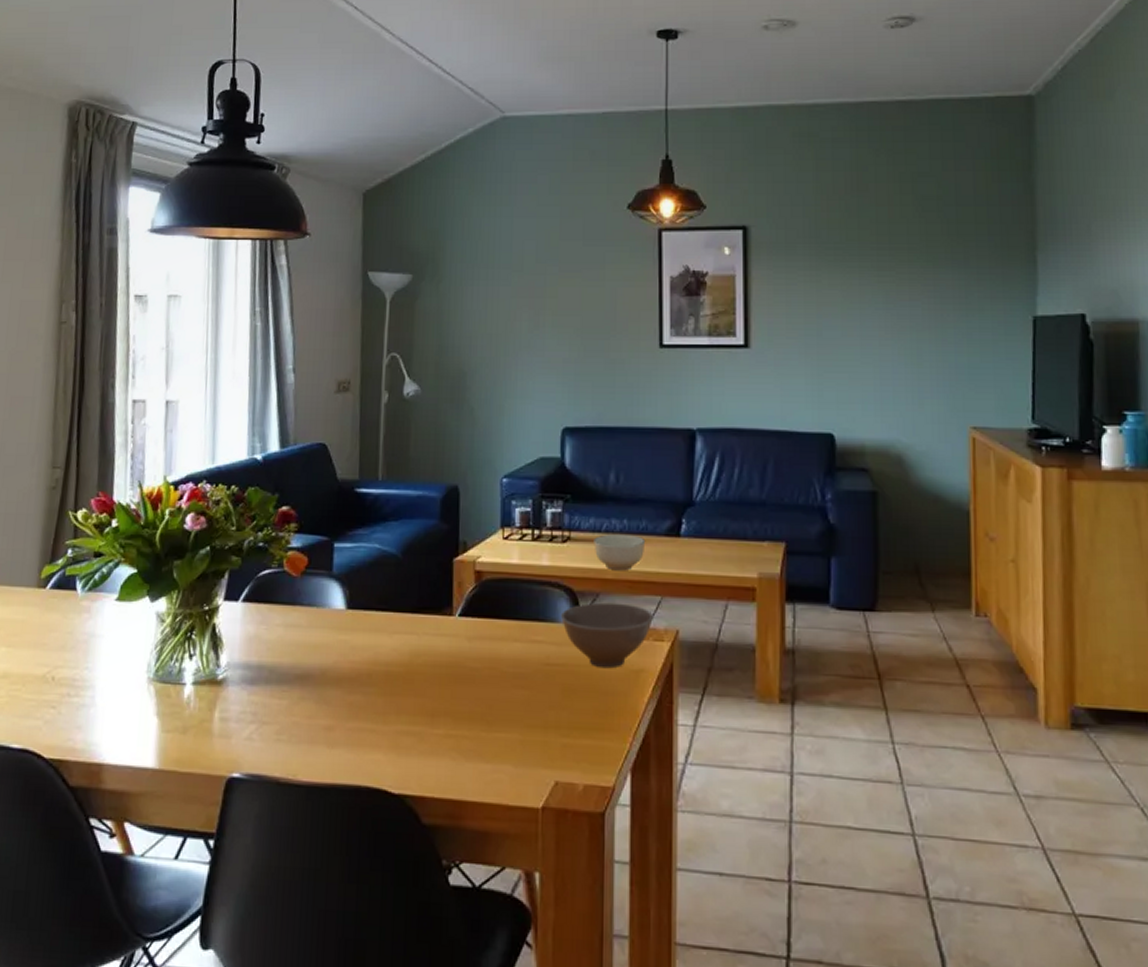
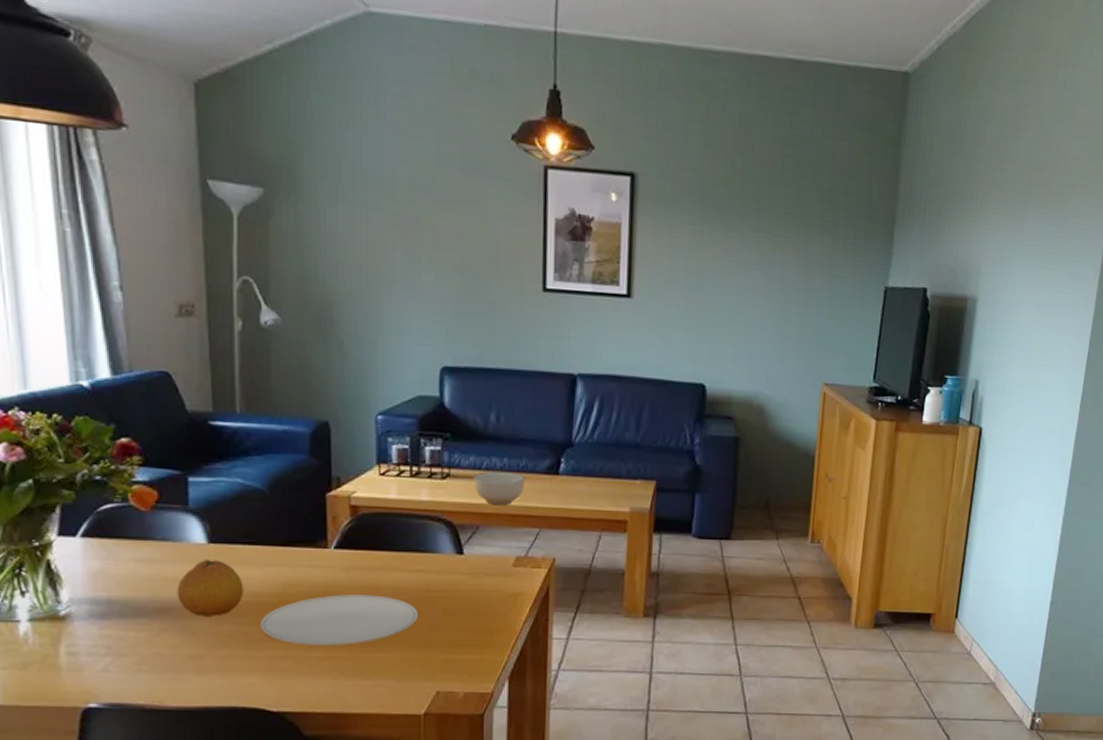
fruit: none [316,625,375,685] -> present [177,559,244,616]
plate: none [386,666,538,723] -> present [259,595,419,646]
bowl: present [560,602,653,669] -> none [440,534,531,593]

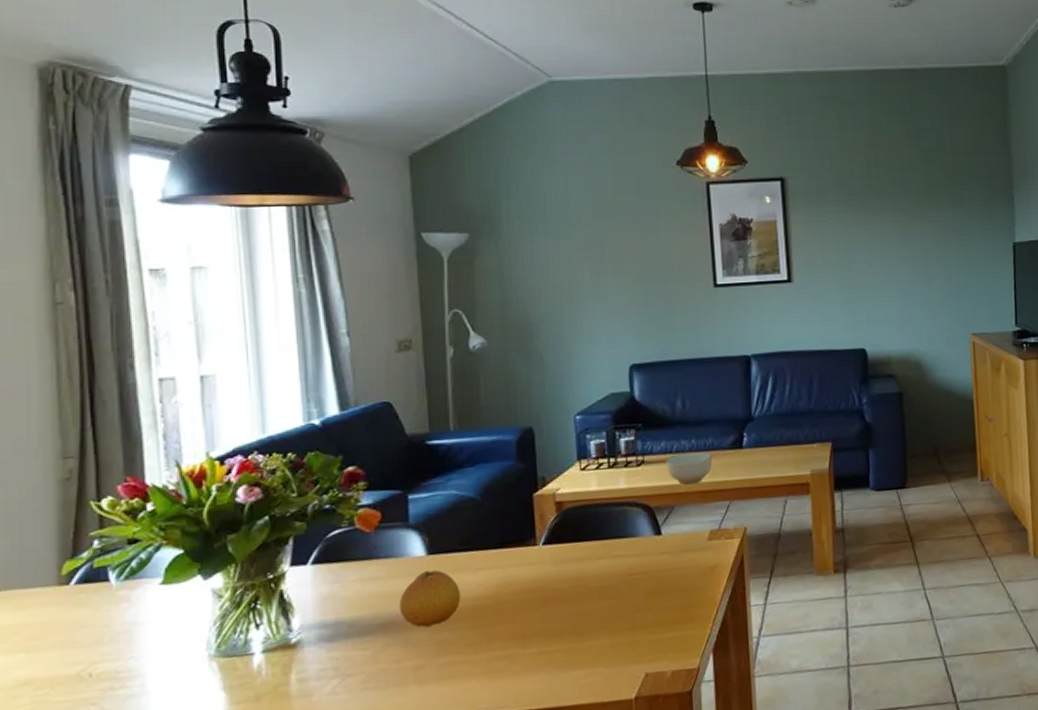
plate: present [259,595,419,646] -> none [476,584,624,644]

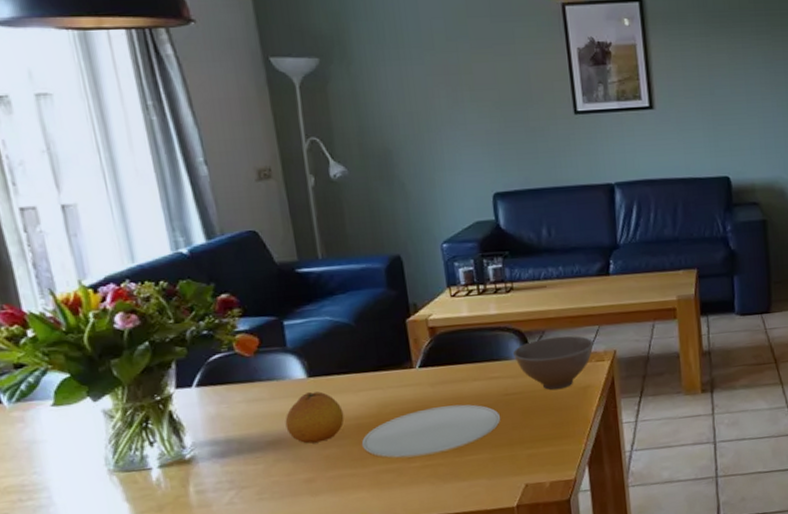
plate: none [476,584,624,644] -> present [361,404,501,459]
bowl: none [640,511,724,570] -> present [512,335,594,390]
bowl: present [666,451,713,485] -> none [534,278,581,311]

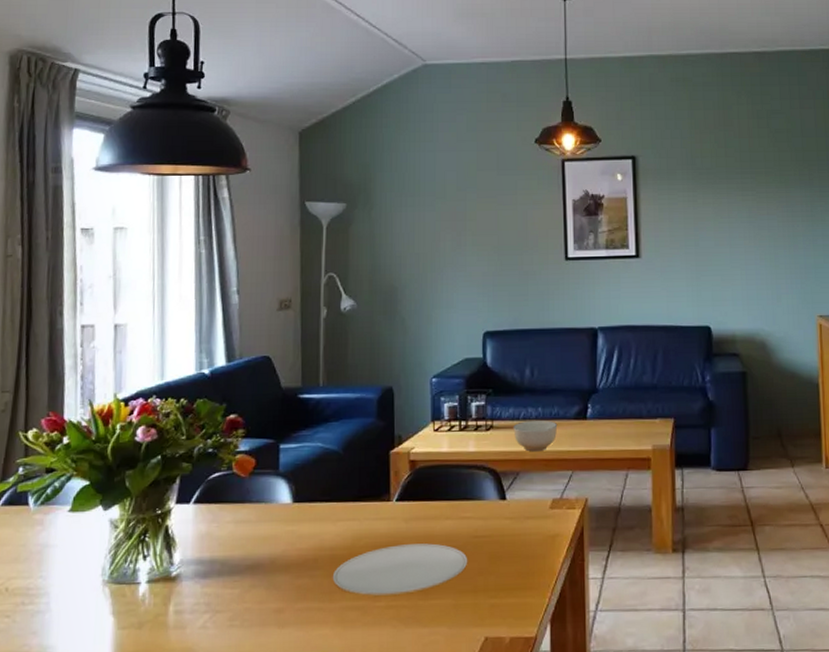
fruit: present [285,391,345,444] -> none [266,517,320,571]
bowl: present [512,335,594,390] -> none [486,479,566,536]
bowl: none [534,278,581,311] -> present [513,419,558,452]

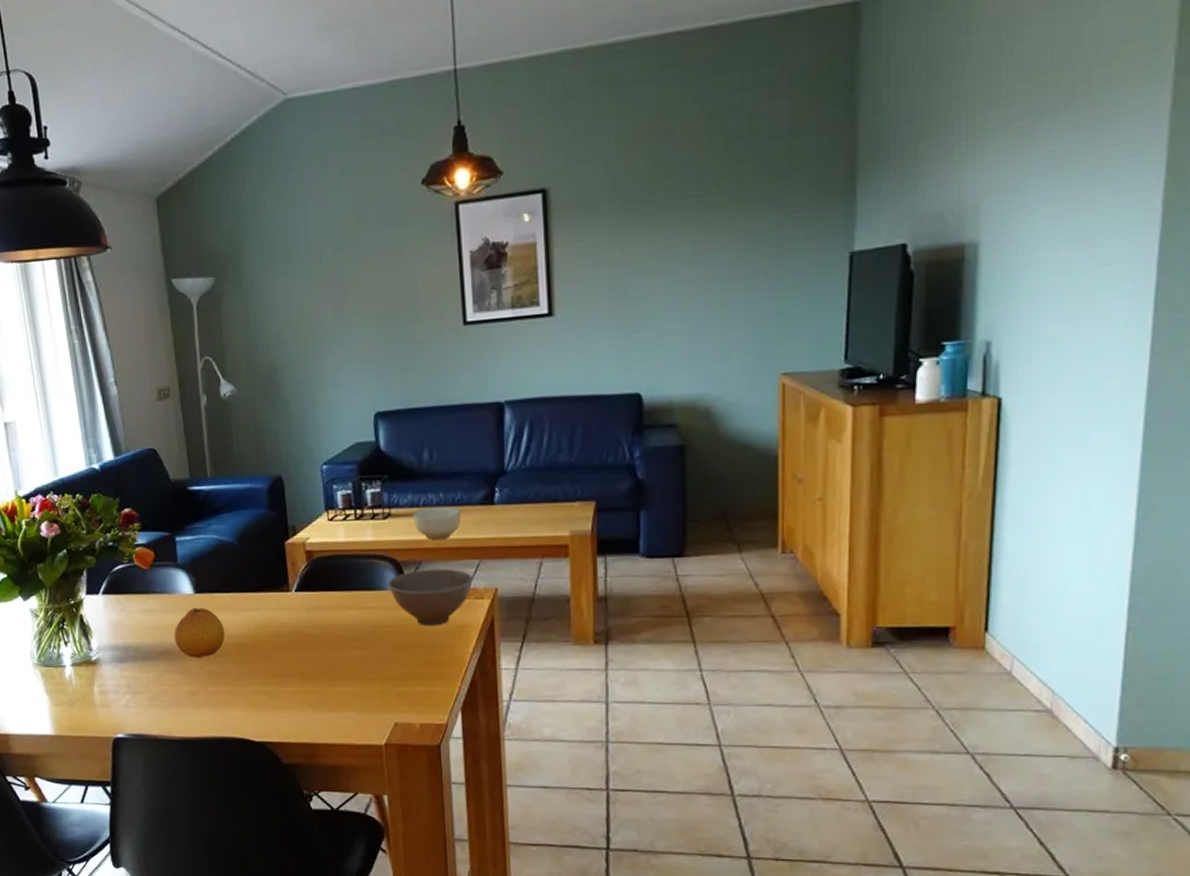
fruit: none [266,517,320,571] -> present [174,607,225,658]
plate: present [332,543,468,596] -> none [239,633,373,682]
bowl: none [486,479,566,536] -> present [387,568,473,626]

